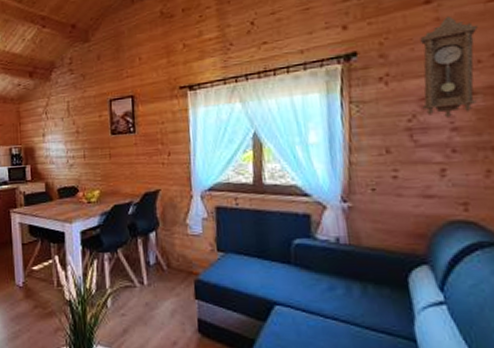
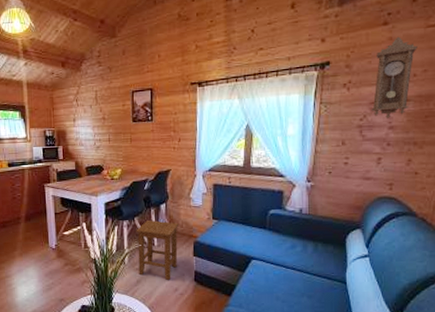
stool: none [120,251,175,330] -> present [136,219,179,280]

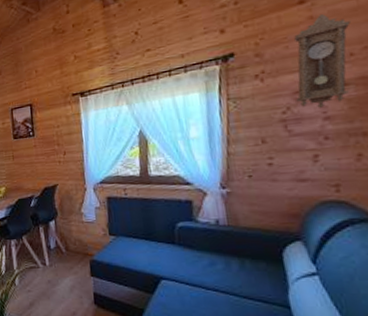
stool: present [136,219,179,280] -> none [25,238,73,303]

